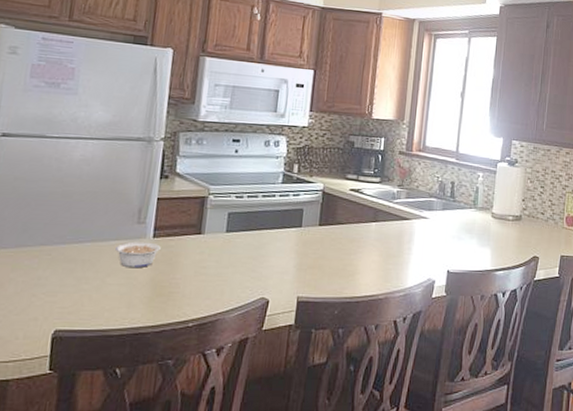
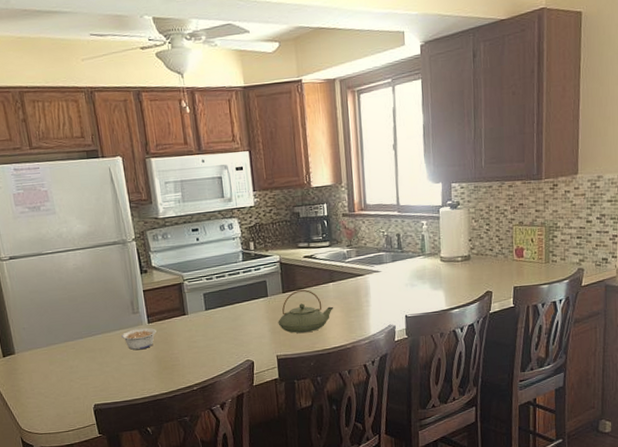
teapot: none [306,225,373,275] -> present [278,290,334,333]

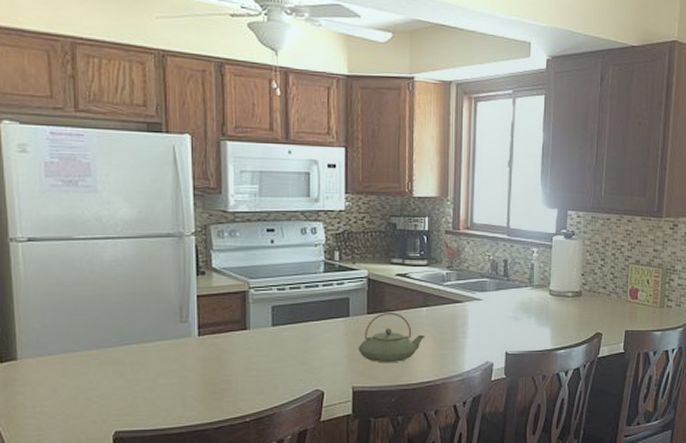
legume: present [121,327,157,351] -> none [162,340,207,368]

